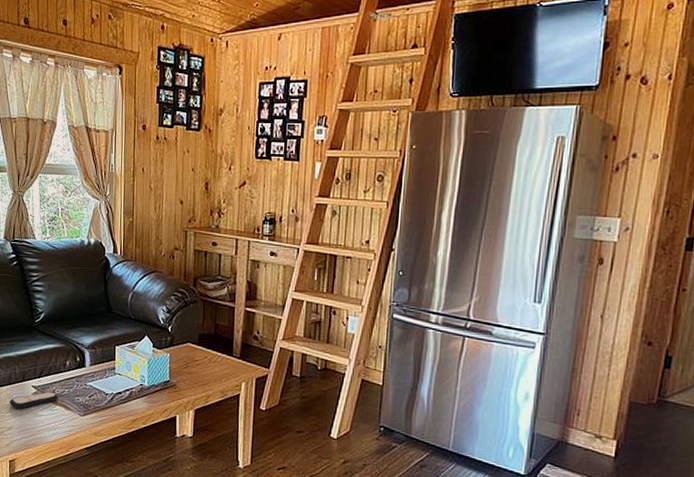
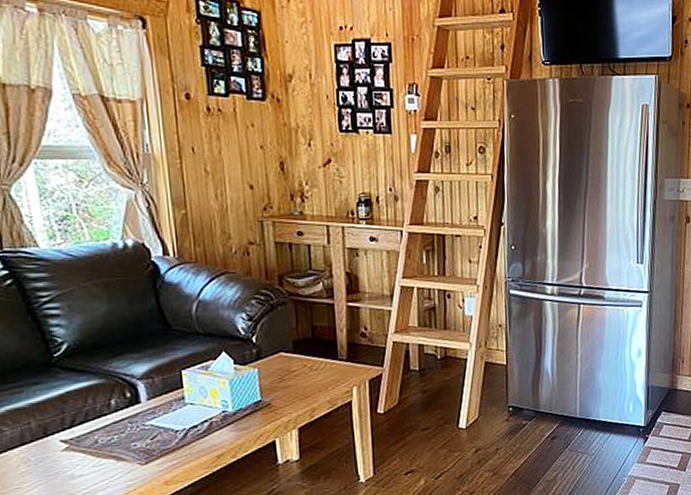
remote control: present [10,391,58,409] -> none [26,442,103,475]

